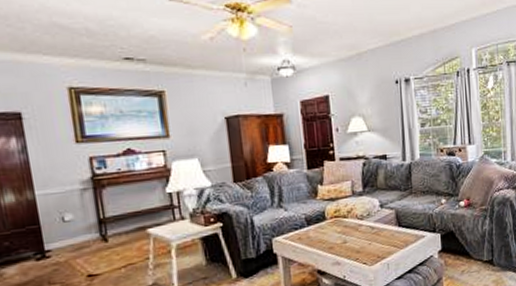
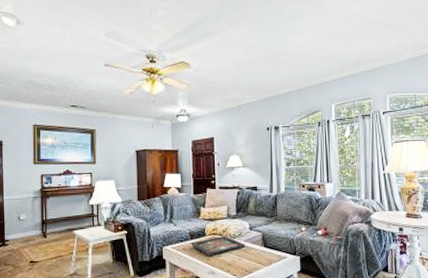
decorative tray: none [307,217,377,244] -> present [190,236,246,256]

